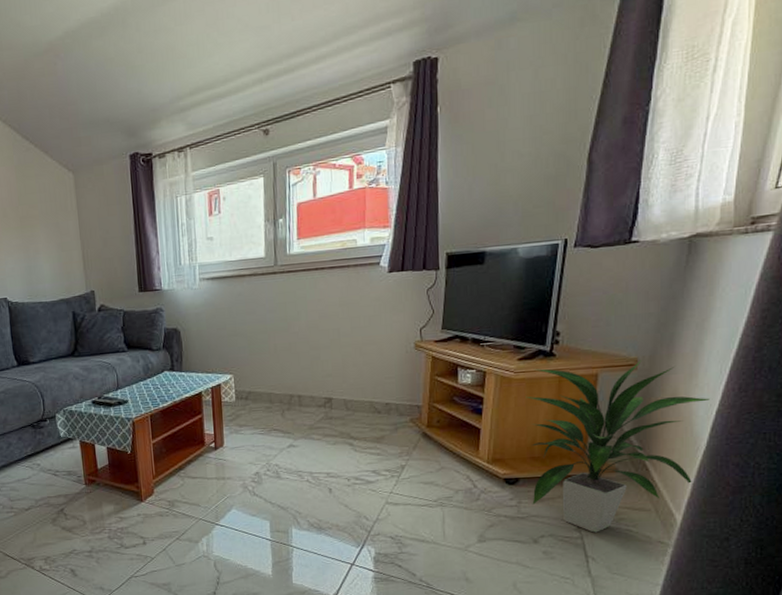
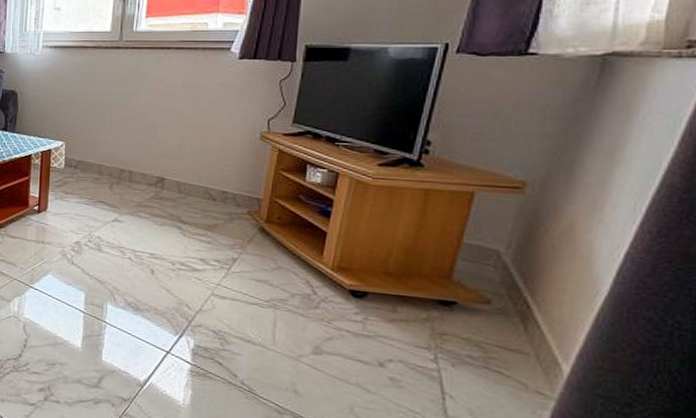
indoor plant: present [525,360,713,533] -> none [381,176,621,368]

